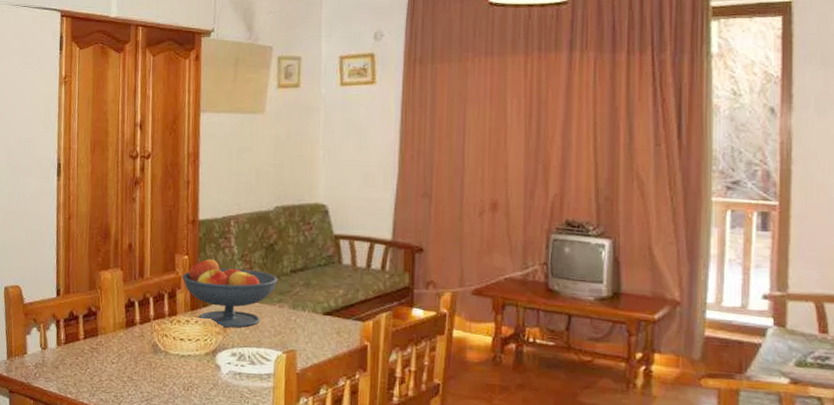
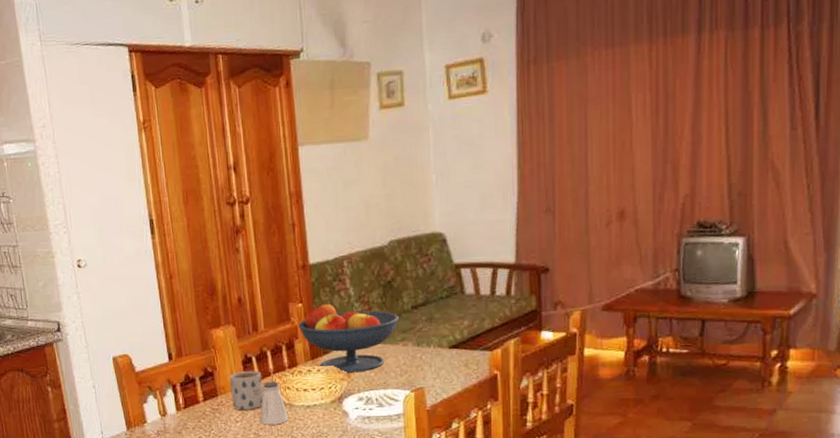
mug: none [110,314,142,353] -> present [230,370,264,410]
saltshaker: none [134,327,163,371] -> present [259,381,288,425]

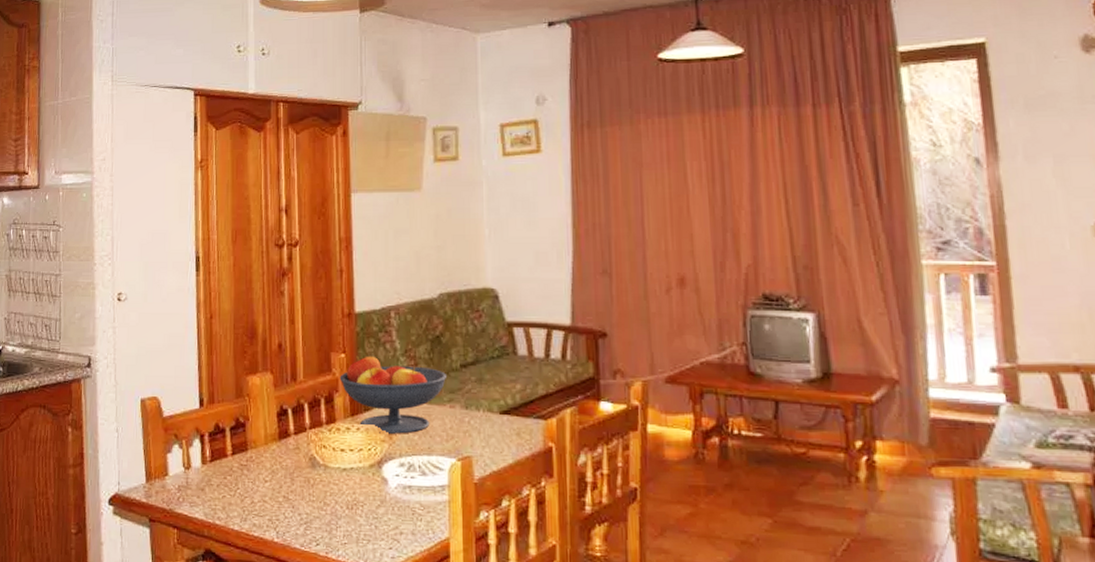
mug: present [230,370,264,410] -> none [262,423,297,469]
saltshaker: present [259,381,288,425] -> none [290,438,322,488]

